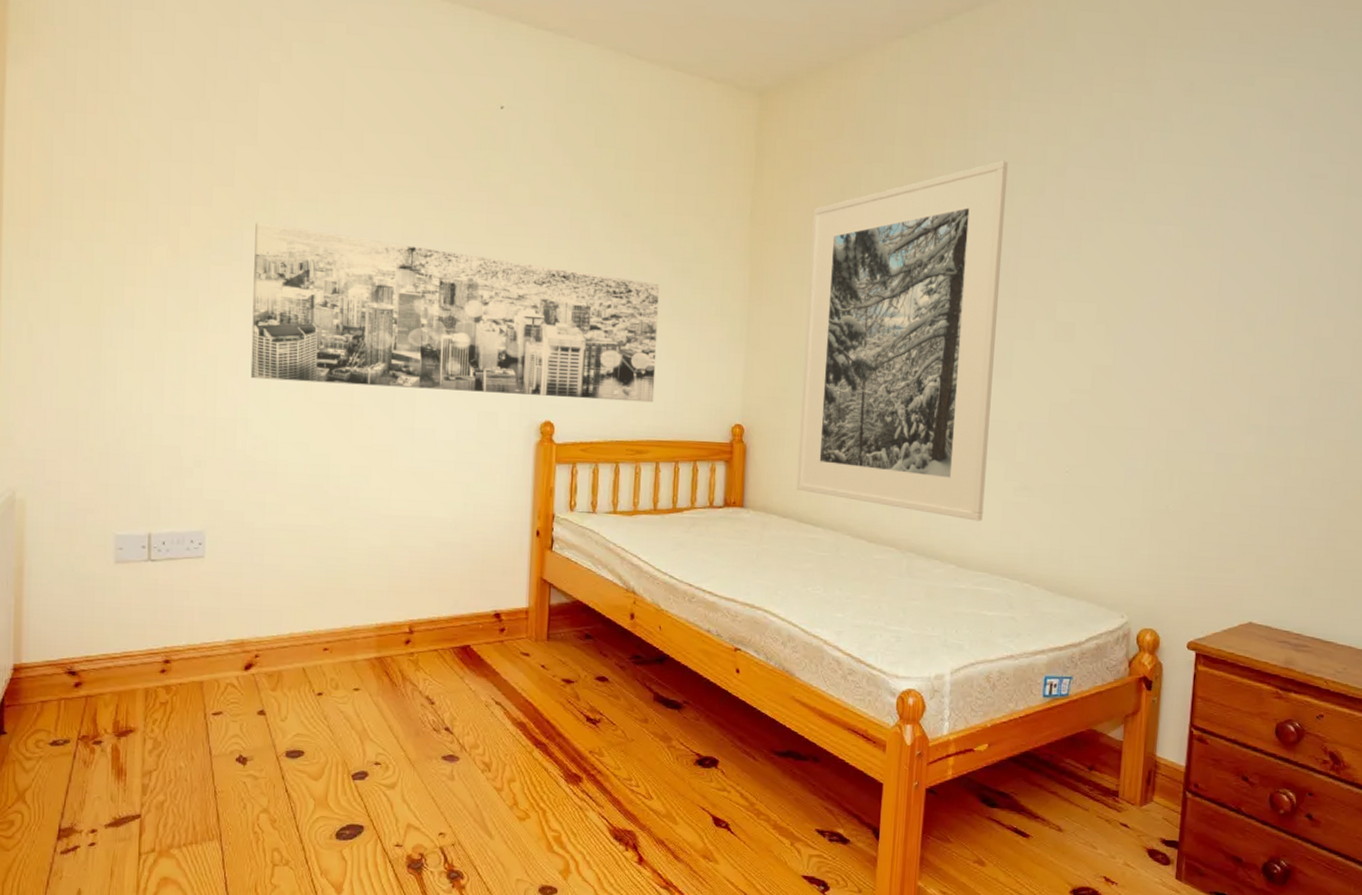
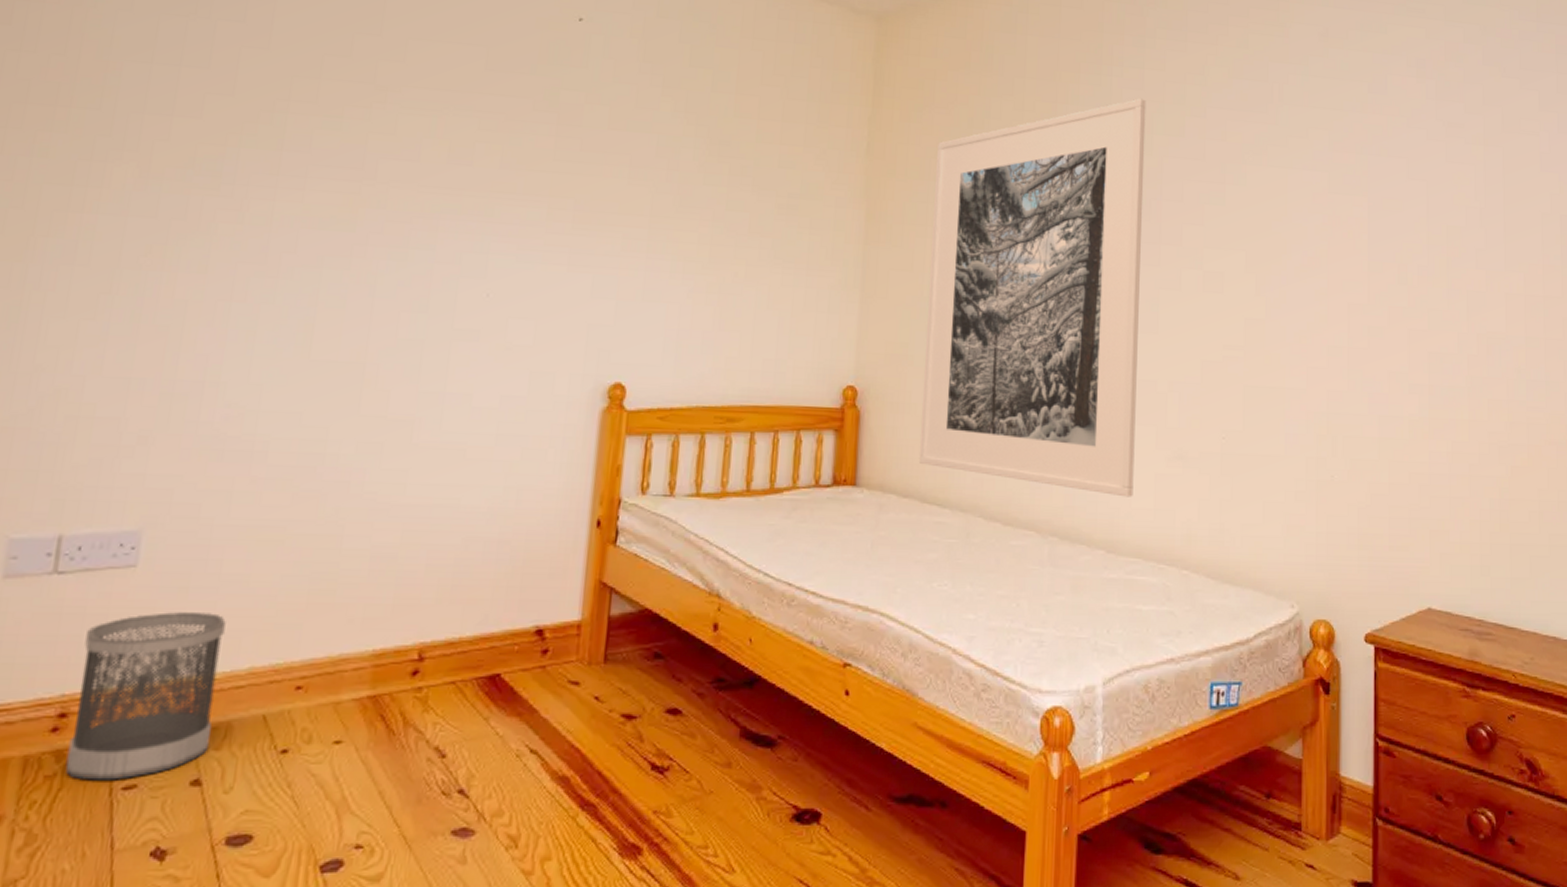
wastebasket: none [173,591,270,708] -> present [65,612,226,781]
wall art: present [250,222,660,403] -> none [230,138,761,360]

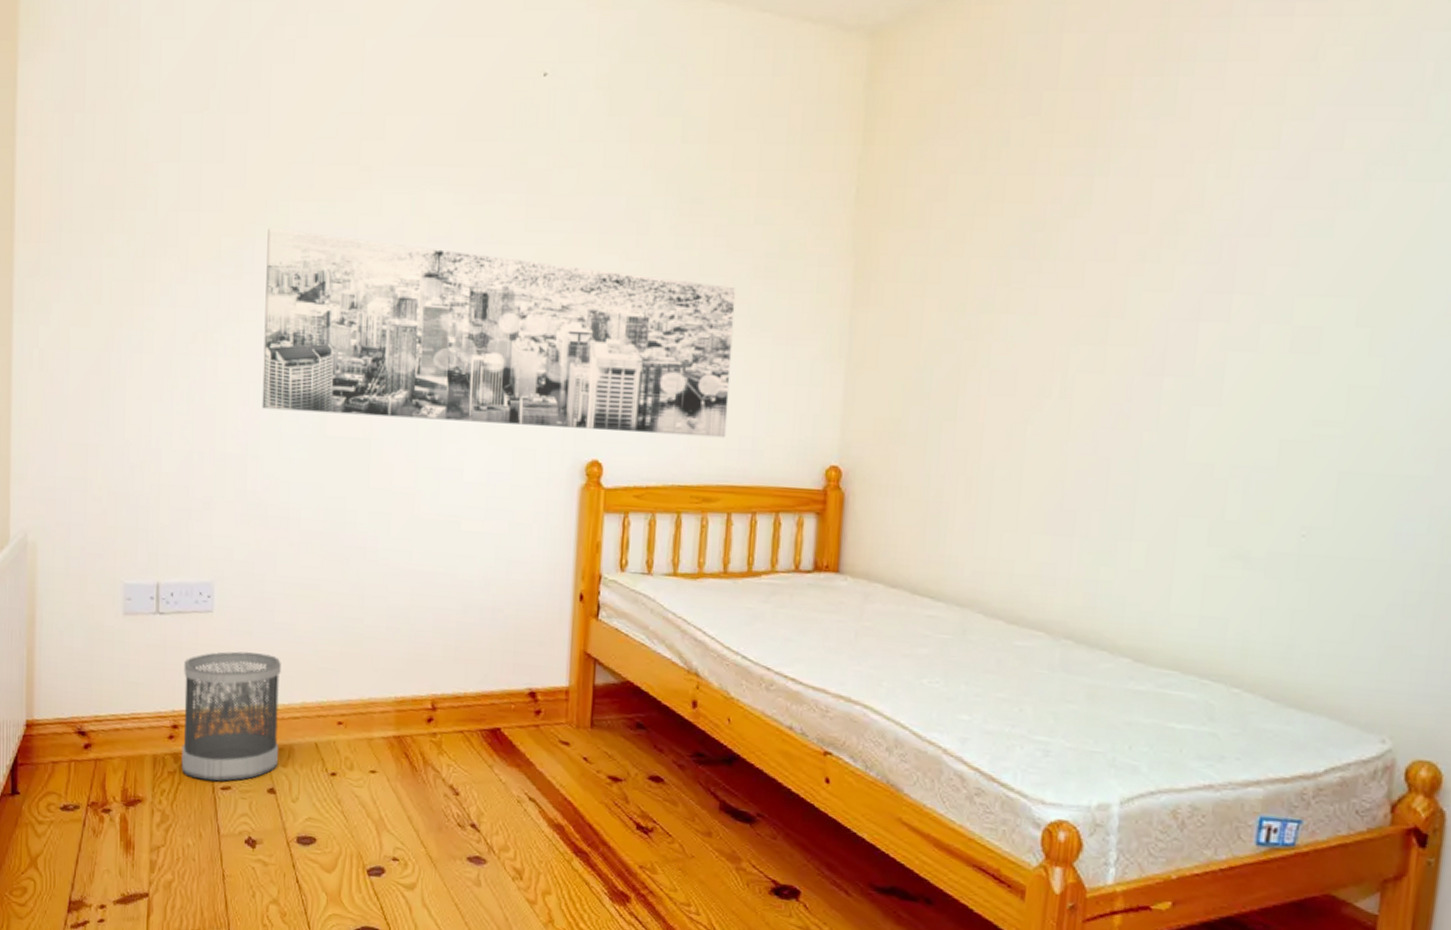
wall art: none [230,138,761,360] -> present [262,227,736,438]
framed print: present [918,98,1146,497] -> none [909,102,1226,601]

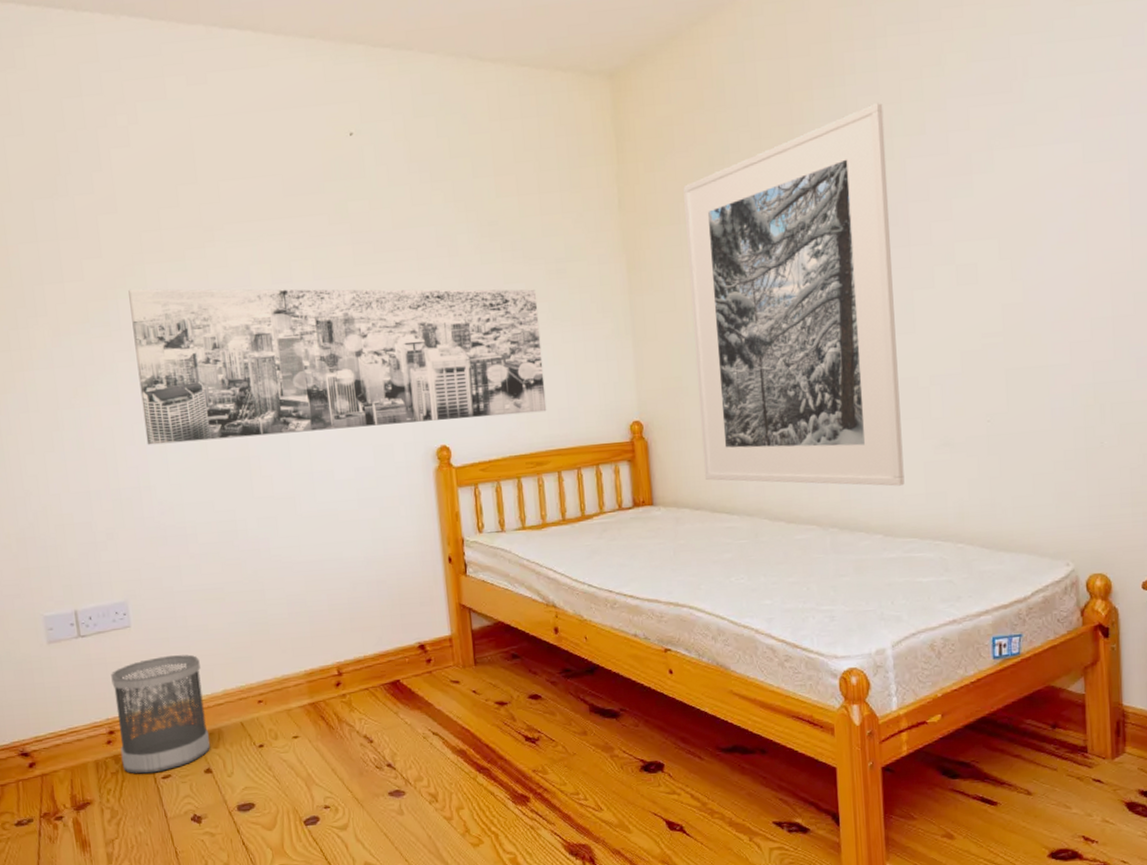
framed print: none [909,102,1226,601] -> present [683,103,905,486]

